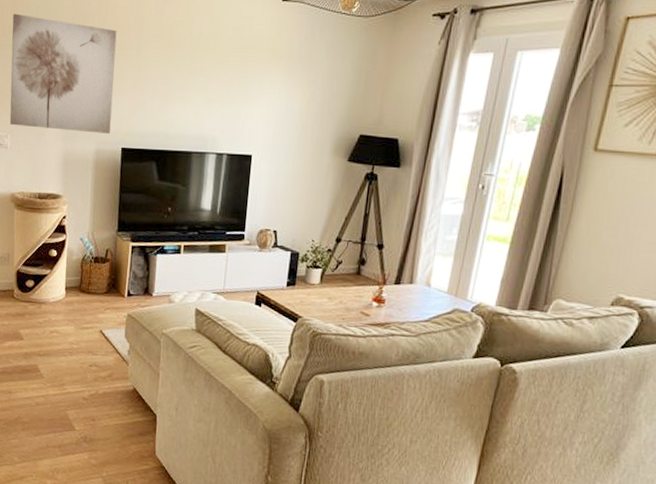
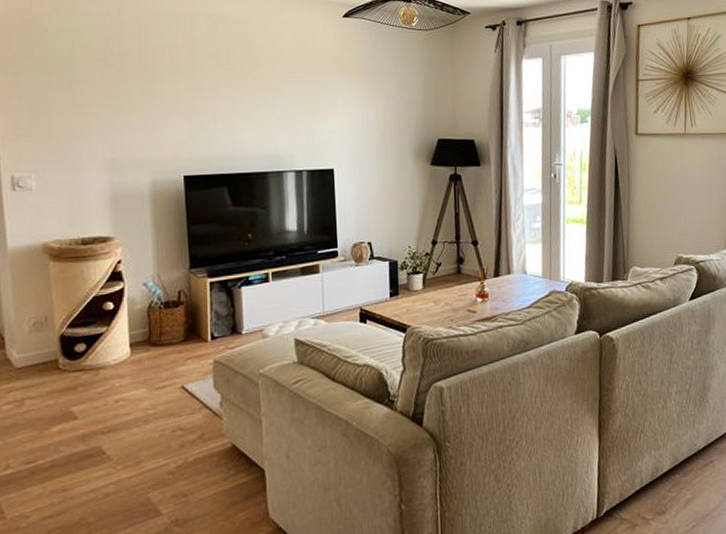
wall art: present [9,13,117,133] -> none [25,36,167,164]

